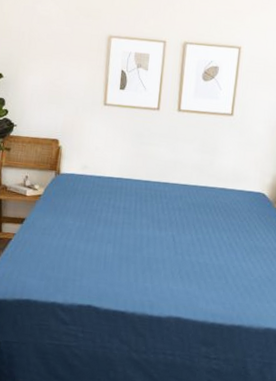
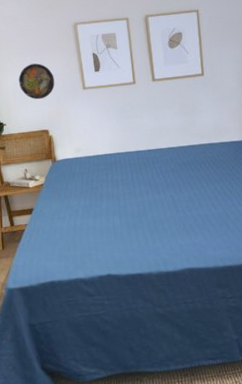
decorative plate: none [39,68,77,107] -> present [18,63,55,100]

